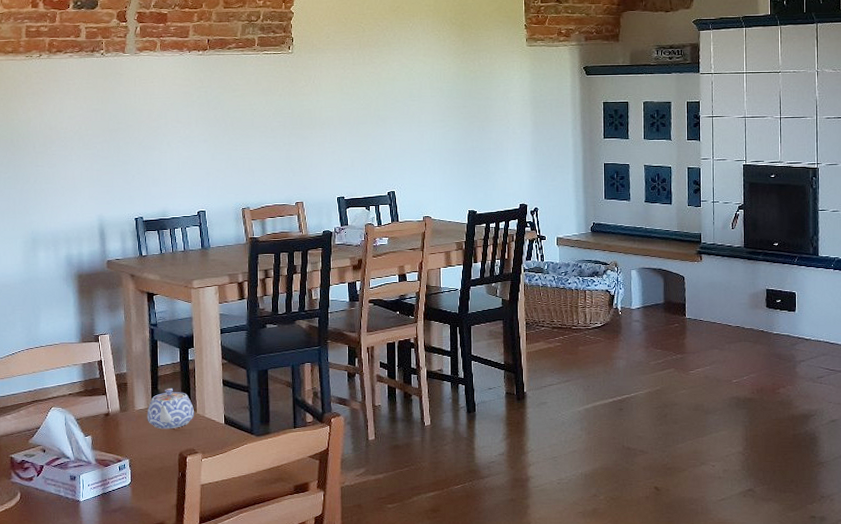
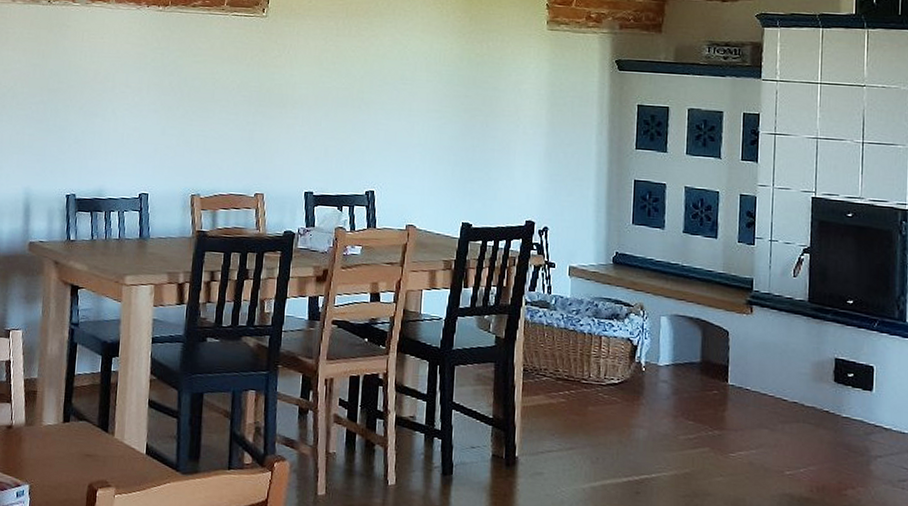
teapot: present [147,388,194,429] -> none [55,402,112,453]

